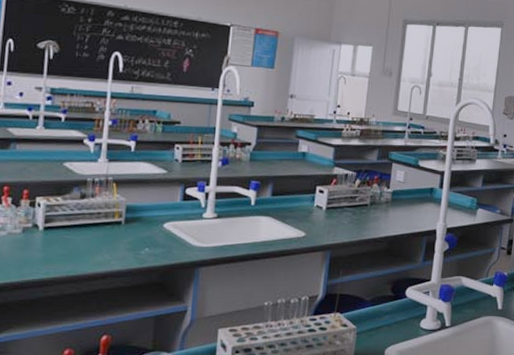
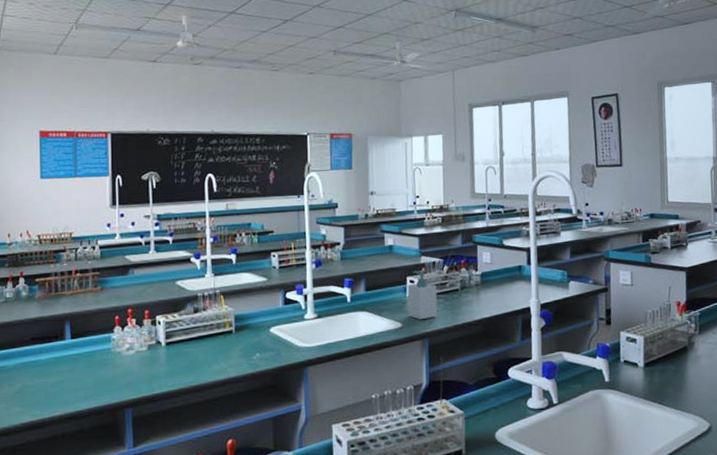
soap bottle: none [313,181,346,231] -> present [407,270,438,320]

